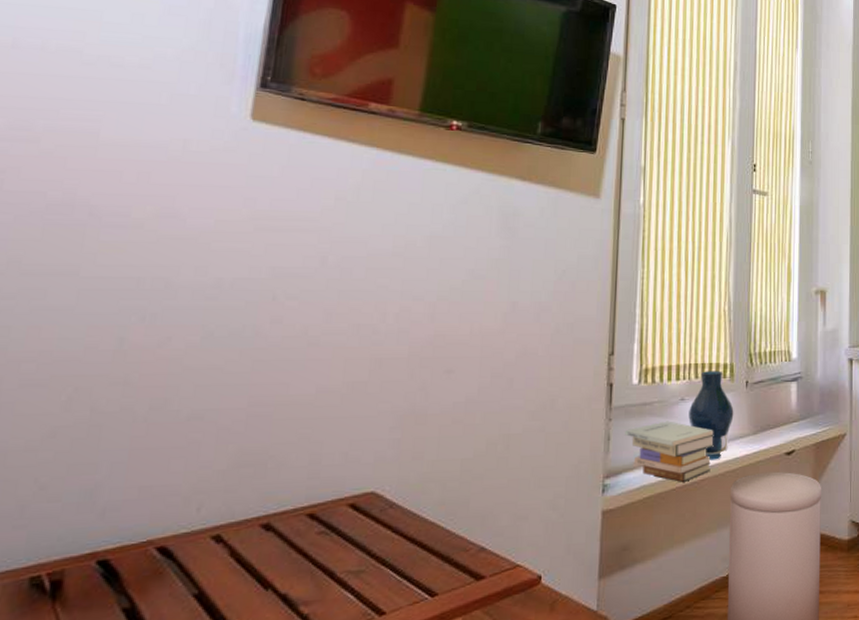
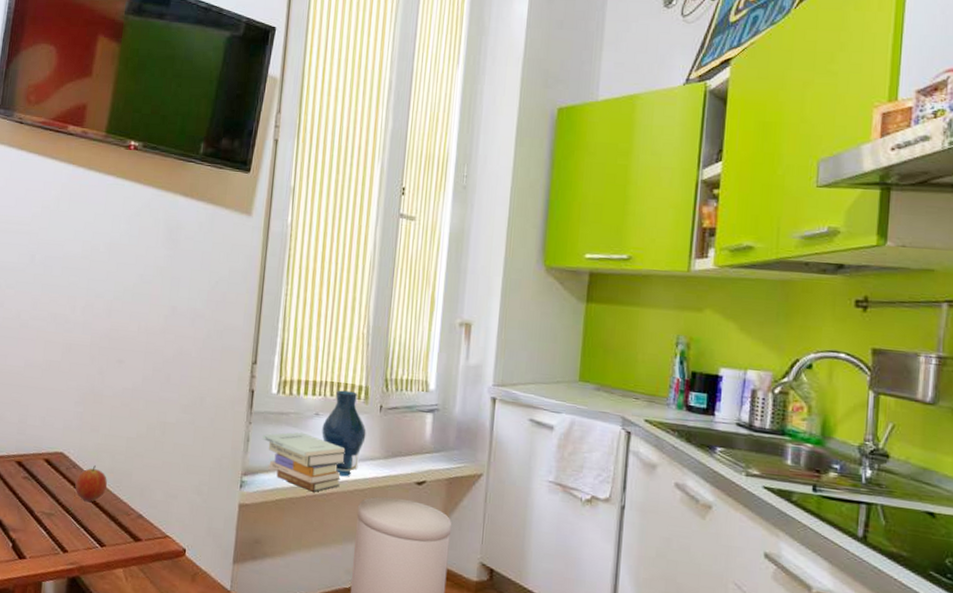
fruit: none [393,500,438,547] -> present [75,465,108,503]

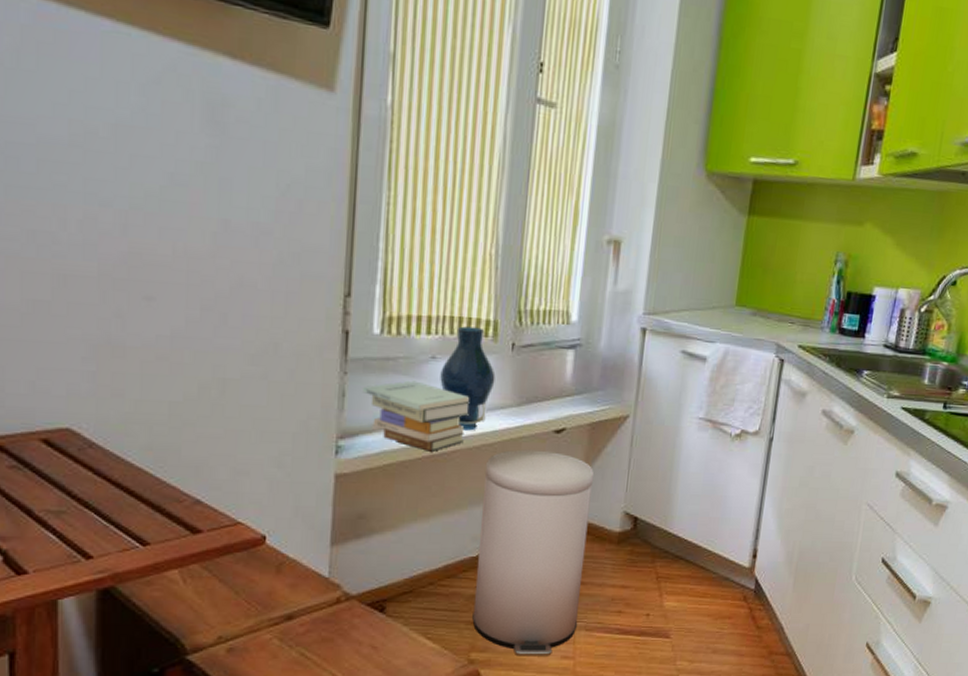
fruit: present [75,465,108,503] -> none [95,442,145,491]

